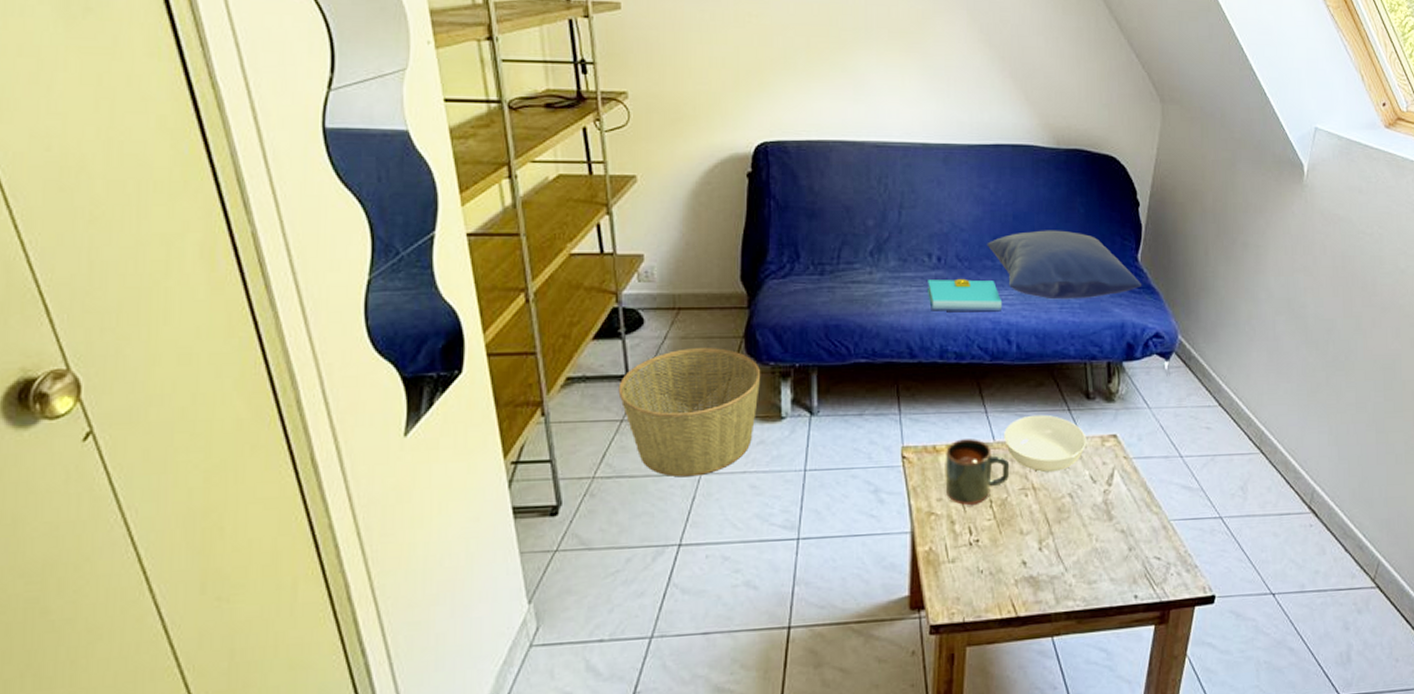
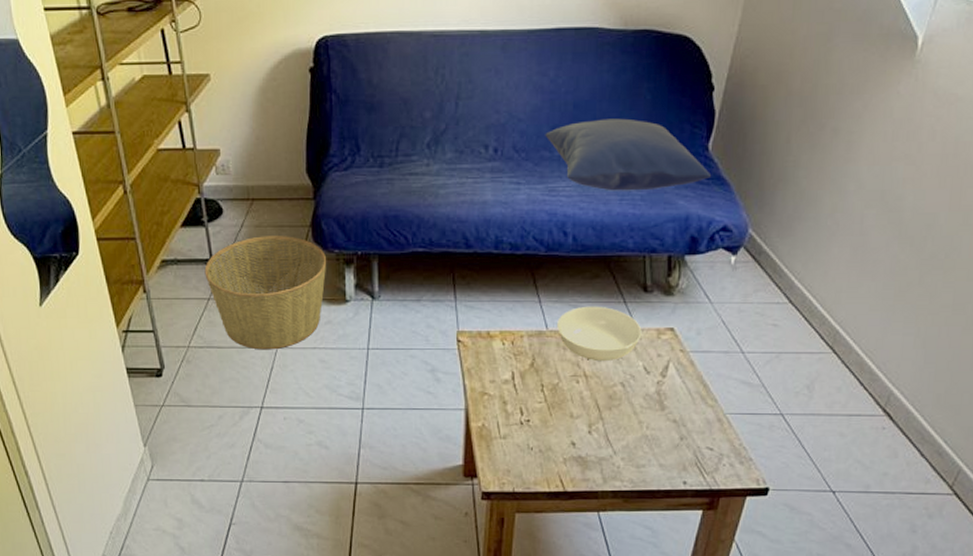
book: present [928,278,1003,312] -> none [484,169,560,204]
mug: present [945,439,1010,505] -> none [498,327,562,387]

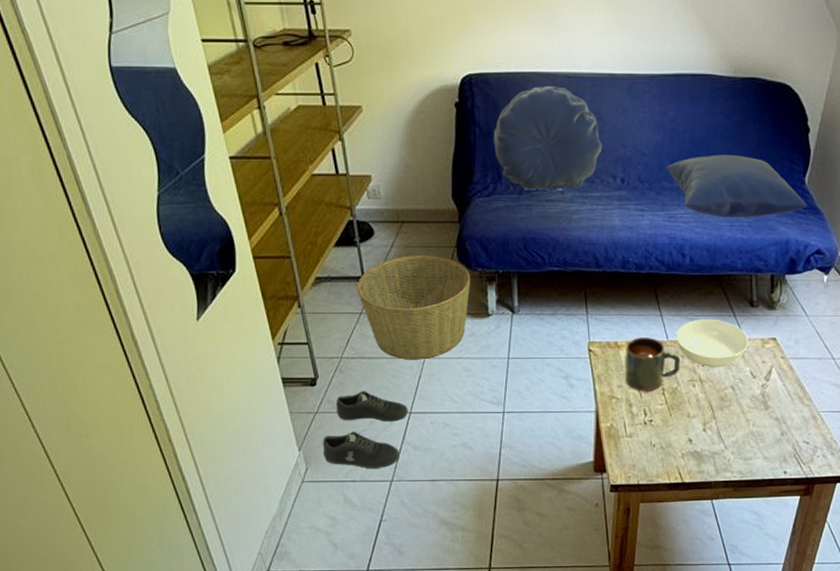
shoe: none [168,383,259,467] -> present [322,391,408,468]
pillow: none [351,47,473,163] -> present [493,86,602,190]
mug: none [498,327,562,387] -> present [624,337,681,391]

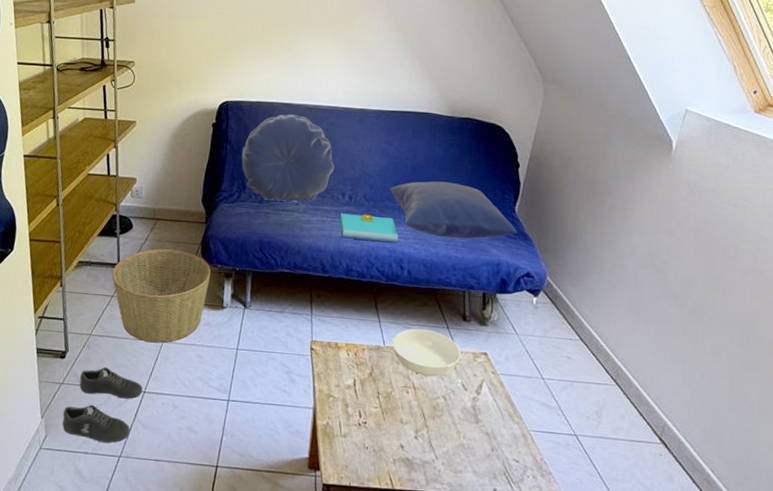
book: none [612,198,679,228] -> present [340,213,399,243]
mug: present [624,337,681,391] -> none [342,340,396,394]

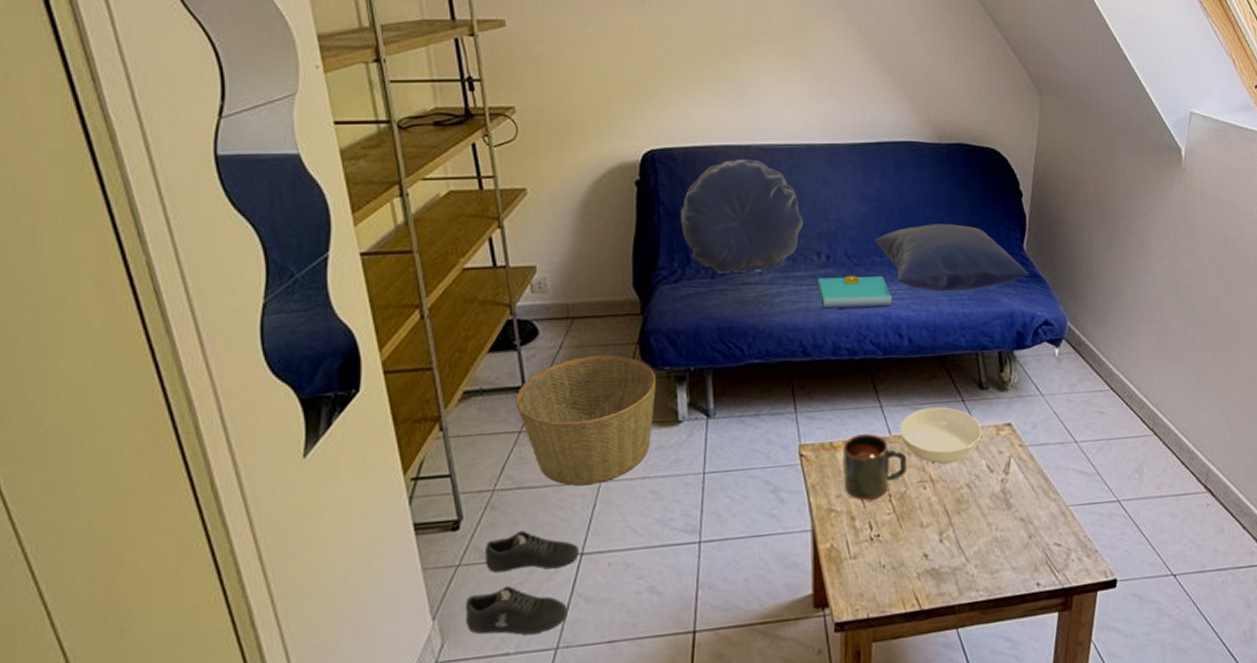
mug: none [342,340,396,394] -> present [842,434,907,500]

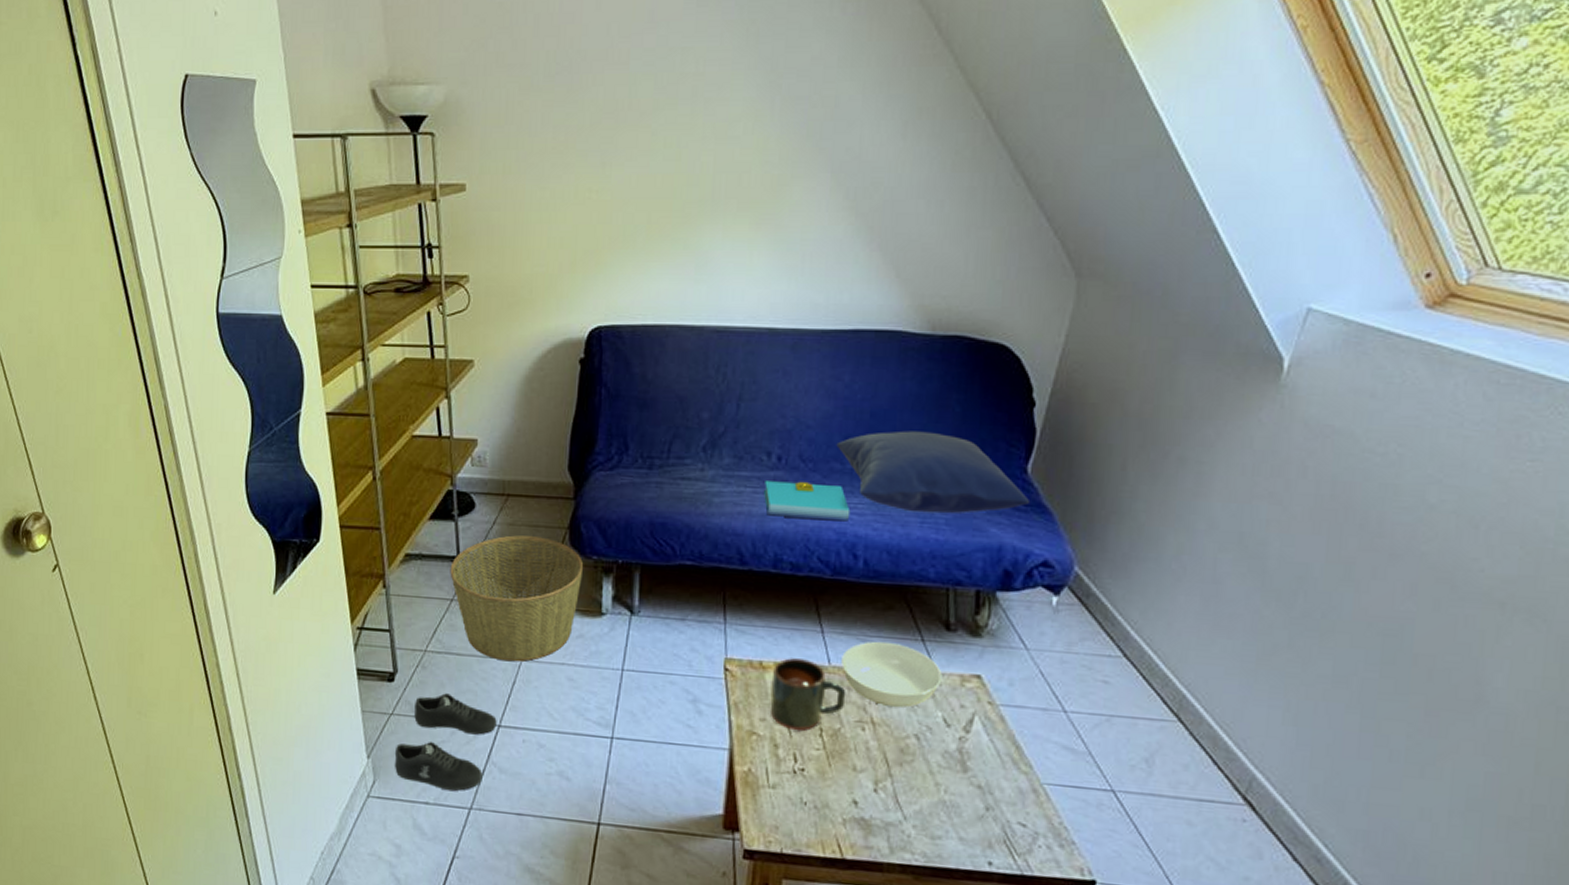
pillow: present [680,159,804,273] -> none [621,342,756,466]

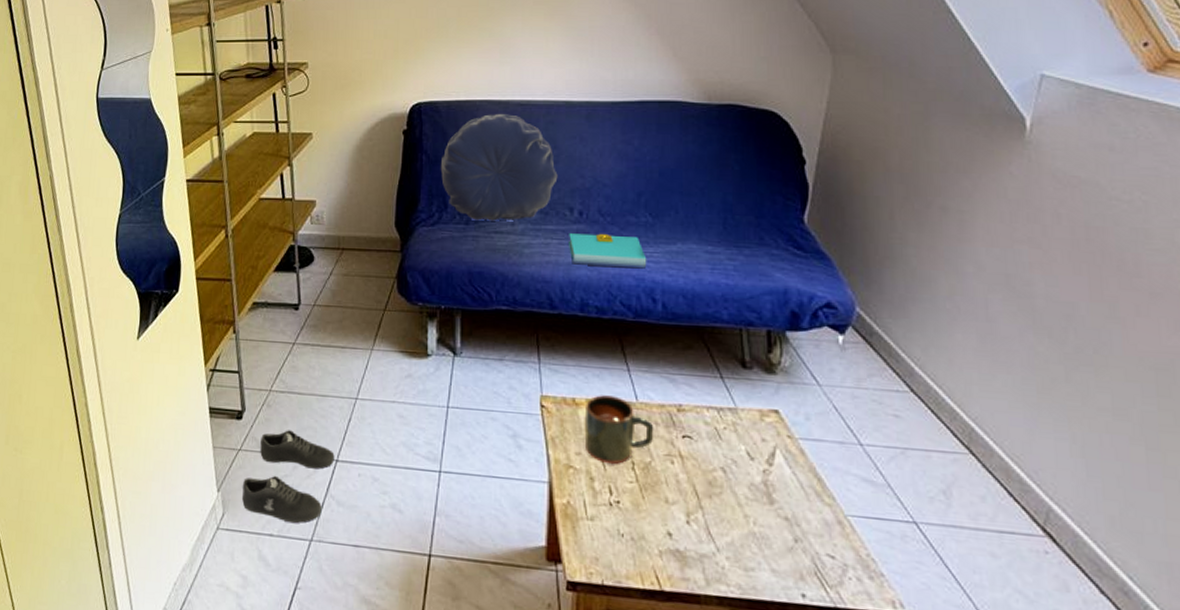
basket: present [450,535,584,662] -> none [292,284,411,401]
pillow: none [621,342,756,466] -> present [440,114,558,221]
cushion: present [836,430,1029,514] -> none [631,187,808,261]
bowl: present [841,641,942,708] -> none [648,378,743,441]

